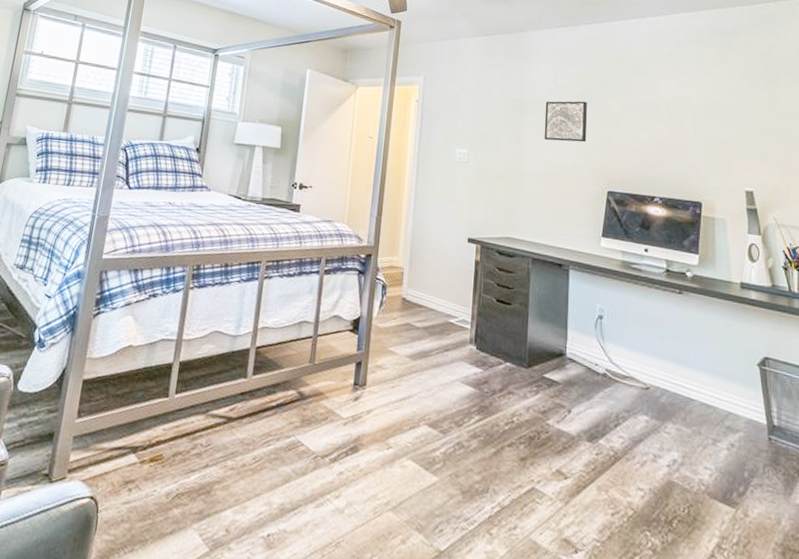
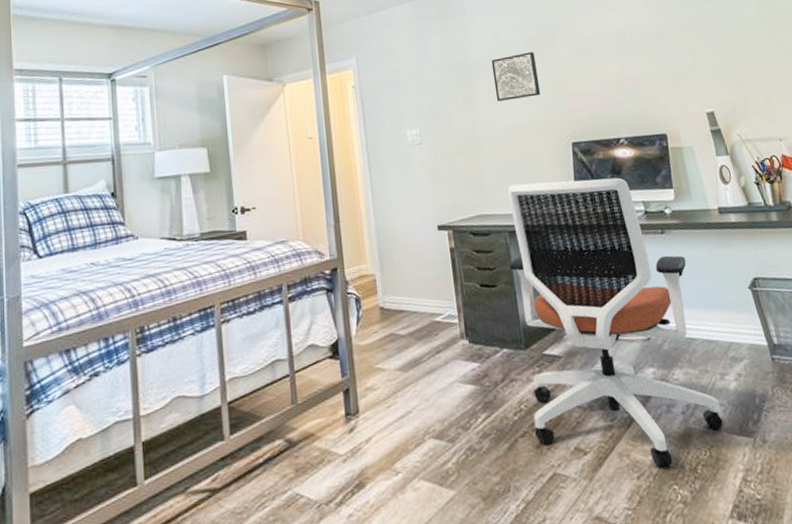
office chair: none [521,216,707,512] -> present [507,177,723,468]

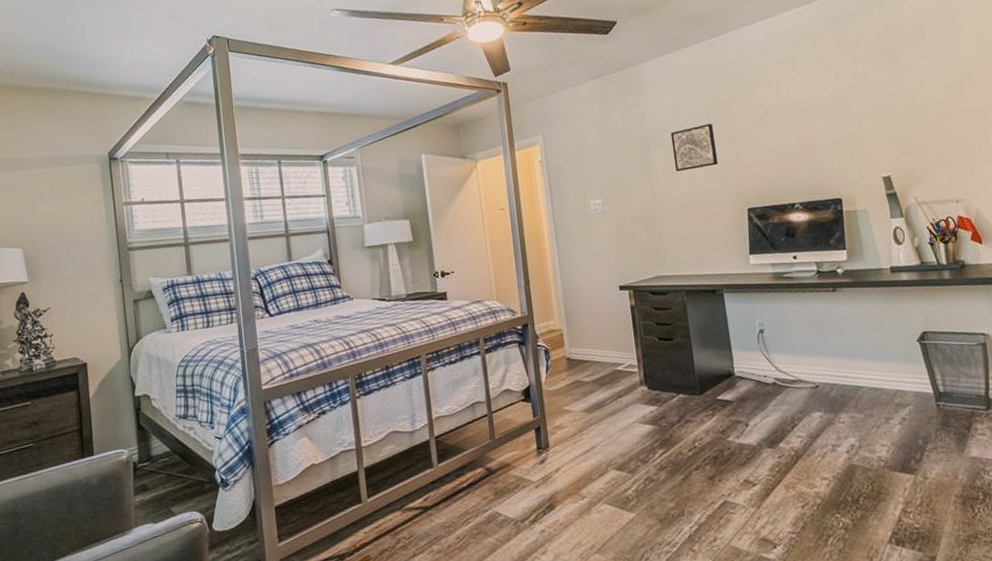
office chair: present [507,177,723,468] -> none [685,240,886,498]

